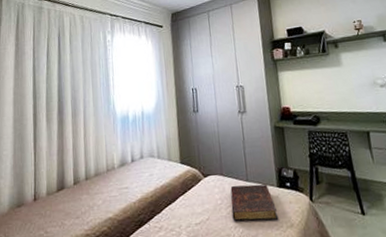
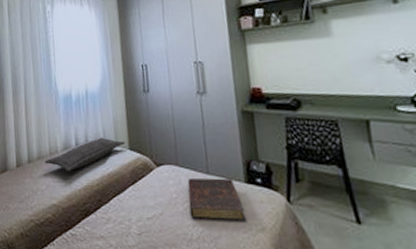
pillow: none [102,153,177,187] -> present [45,137,126,172]

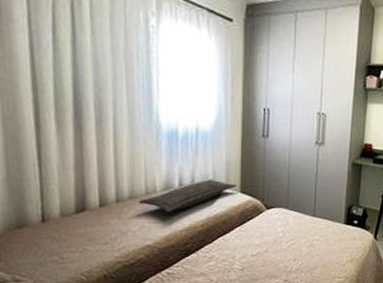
book: present [187,177,245,221] -> none [293,219,341,255]

